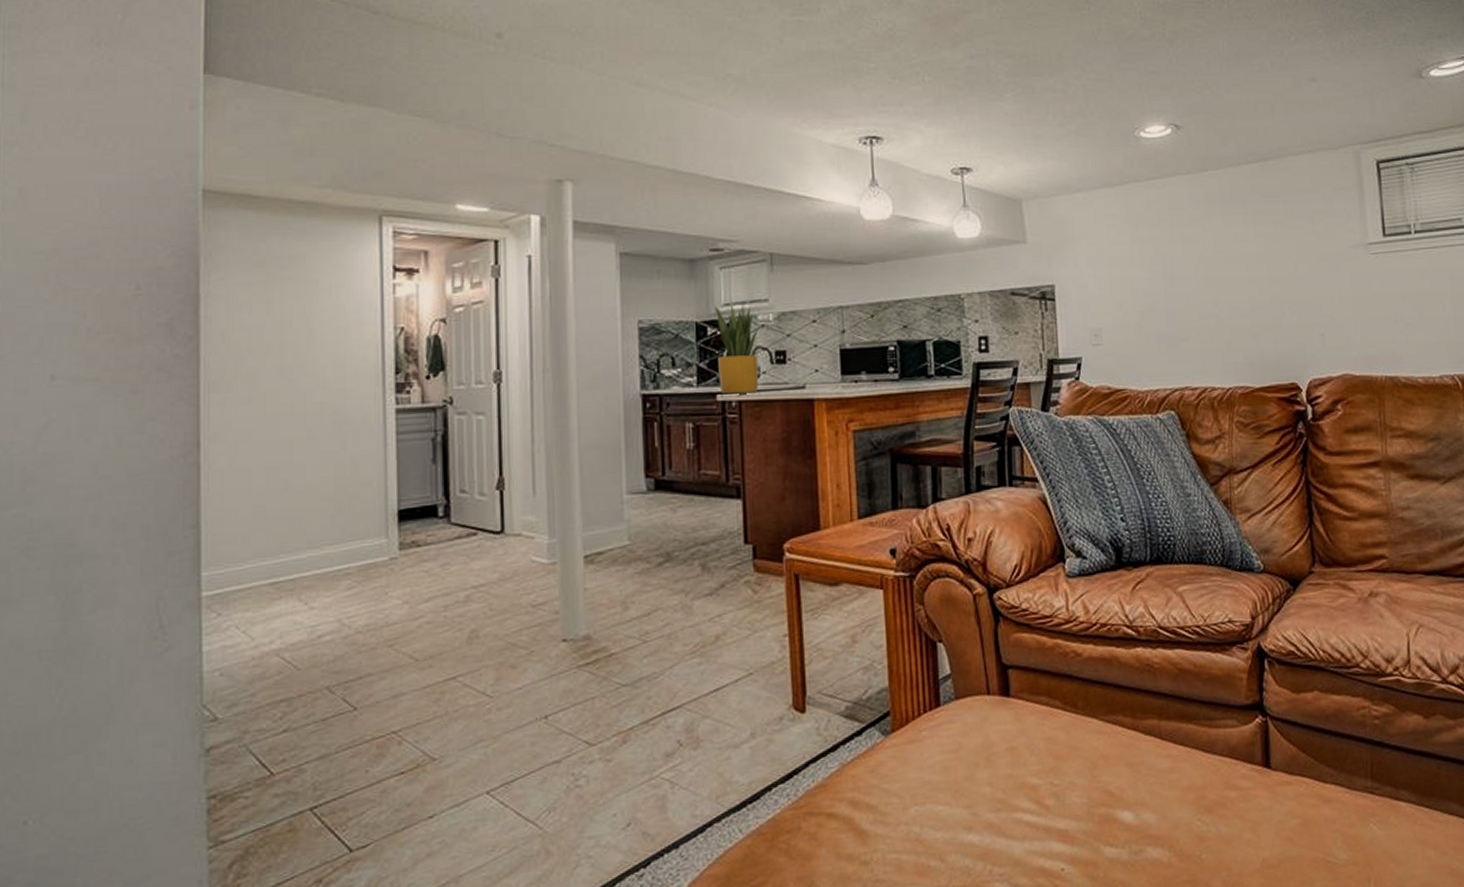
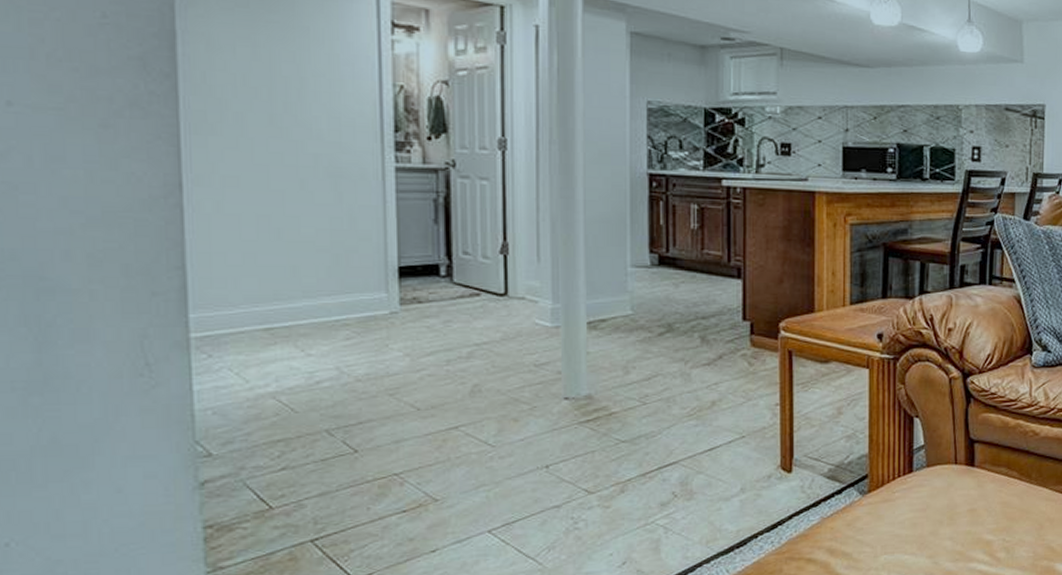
planter: present [713,303,760,394] -> none [722,93,767,181]

